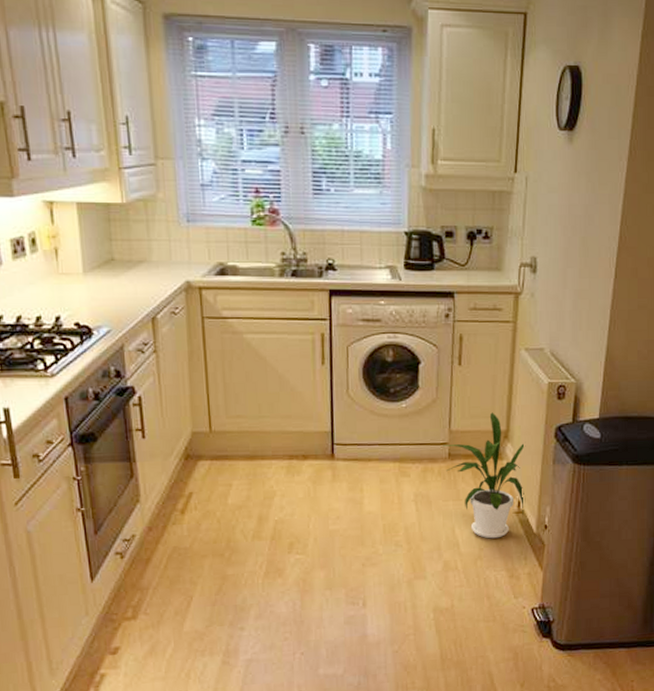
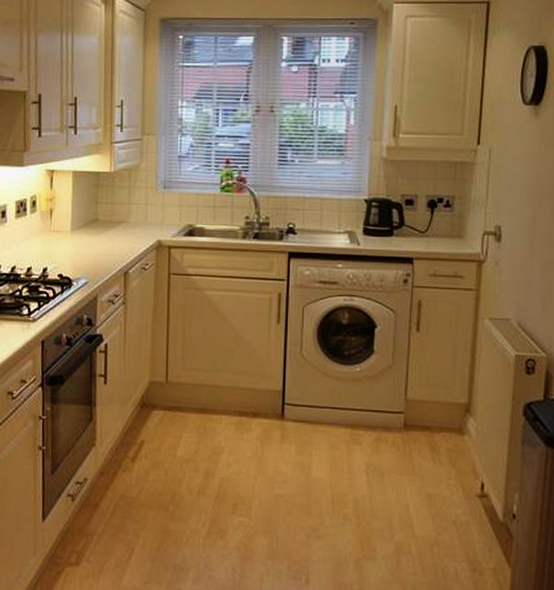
house plant: present [443,412,526,539] -> none [398,383,490,524]

